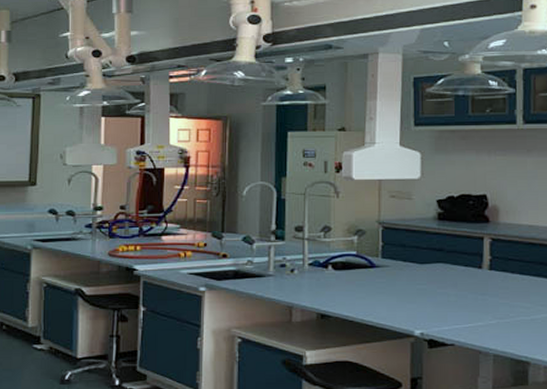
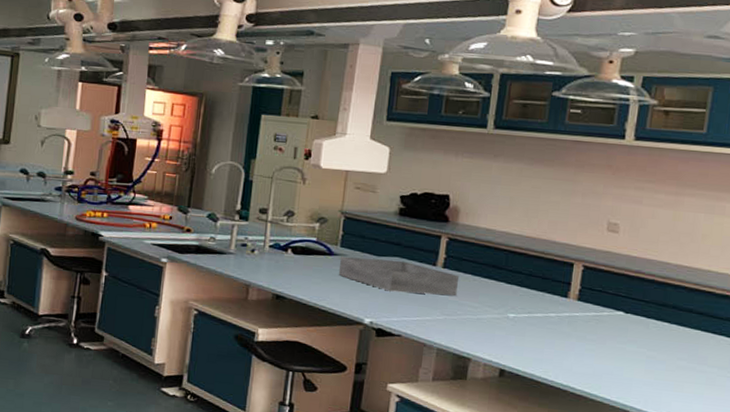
storage tray: none [382,266,508,300] -> present [338,256,460,296]

